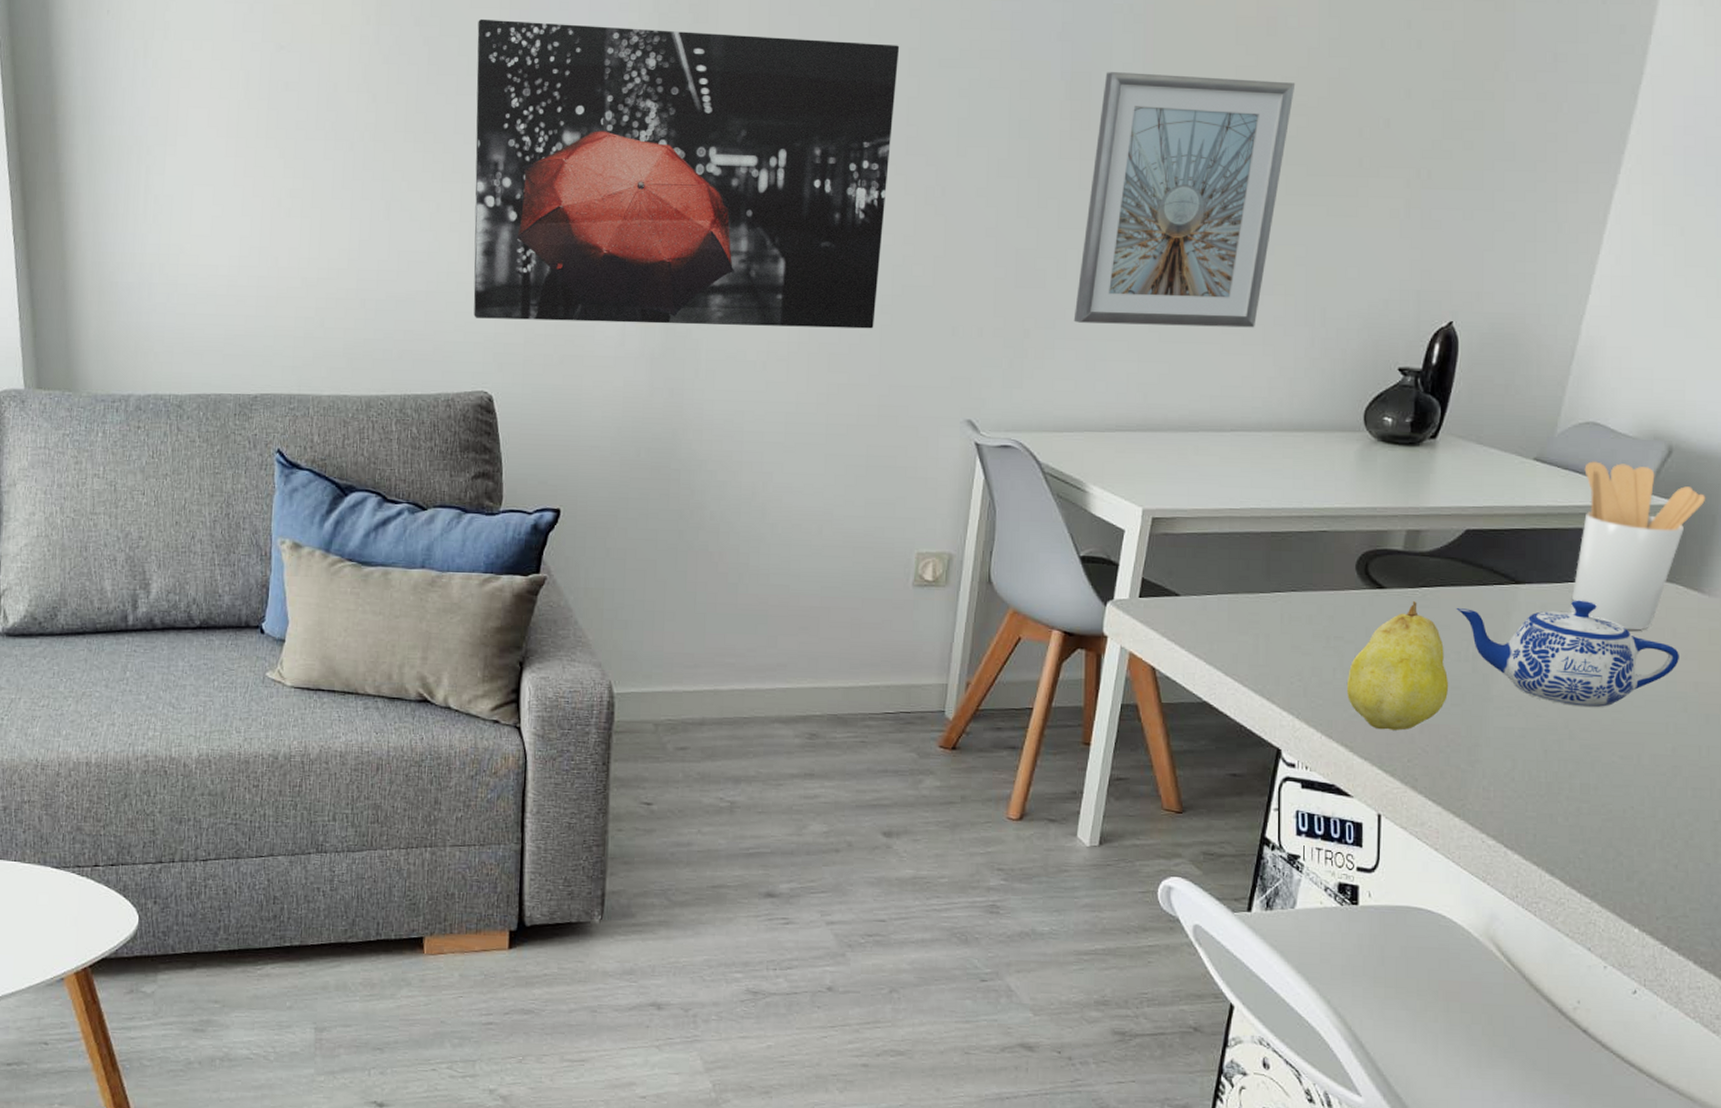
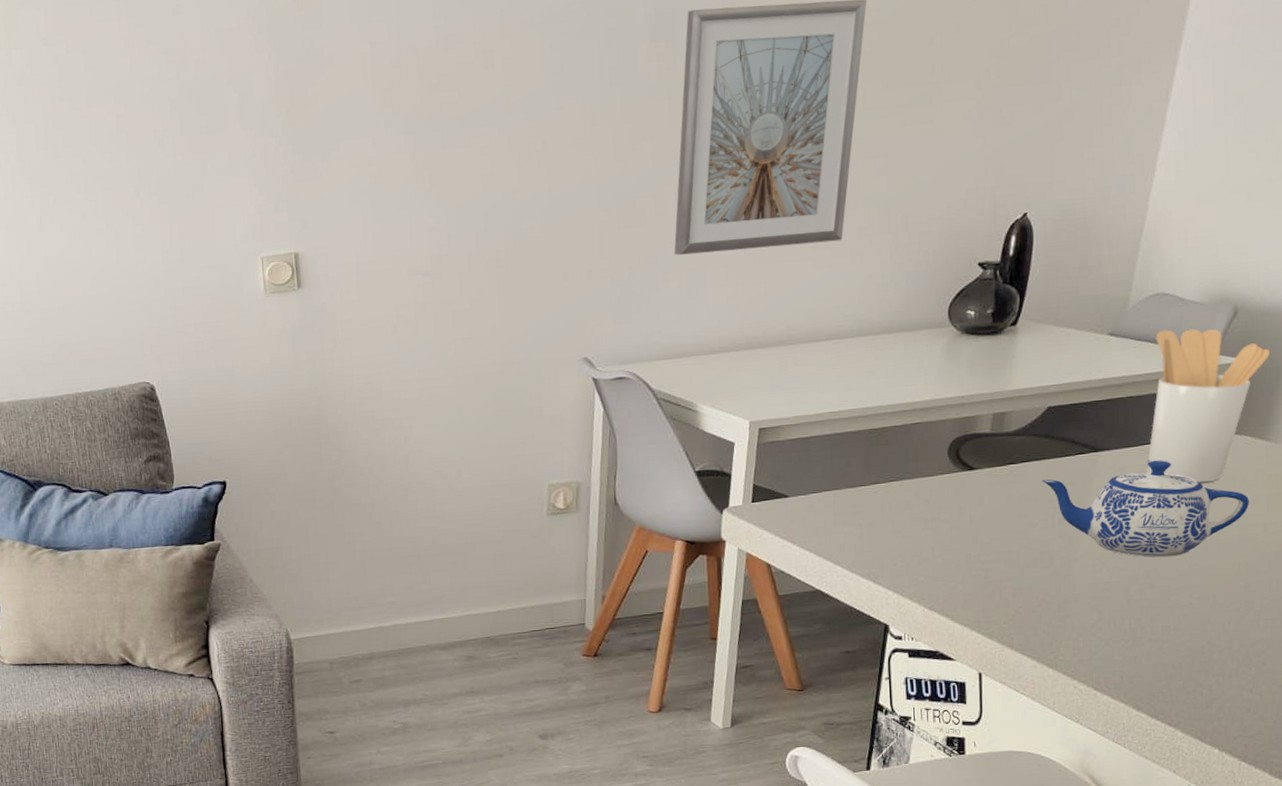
wall art: present [473,18,900,329] -> none [100,9,492,316]
fruit: present [1346,600,1449,731] -> none [944,477,1038,598]

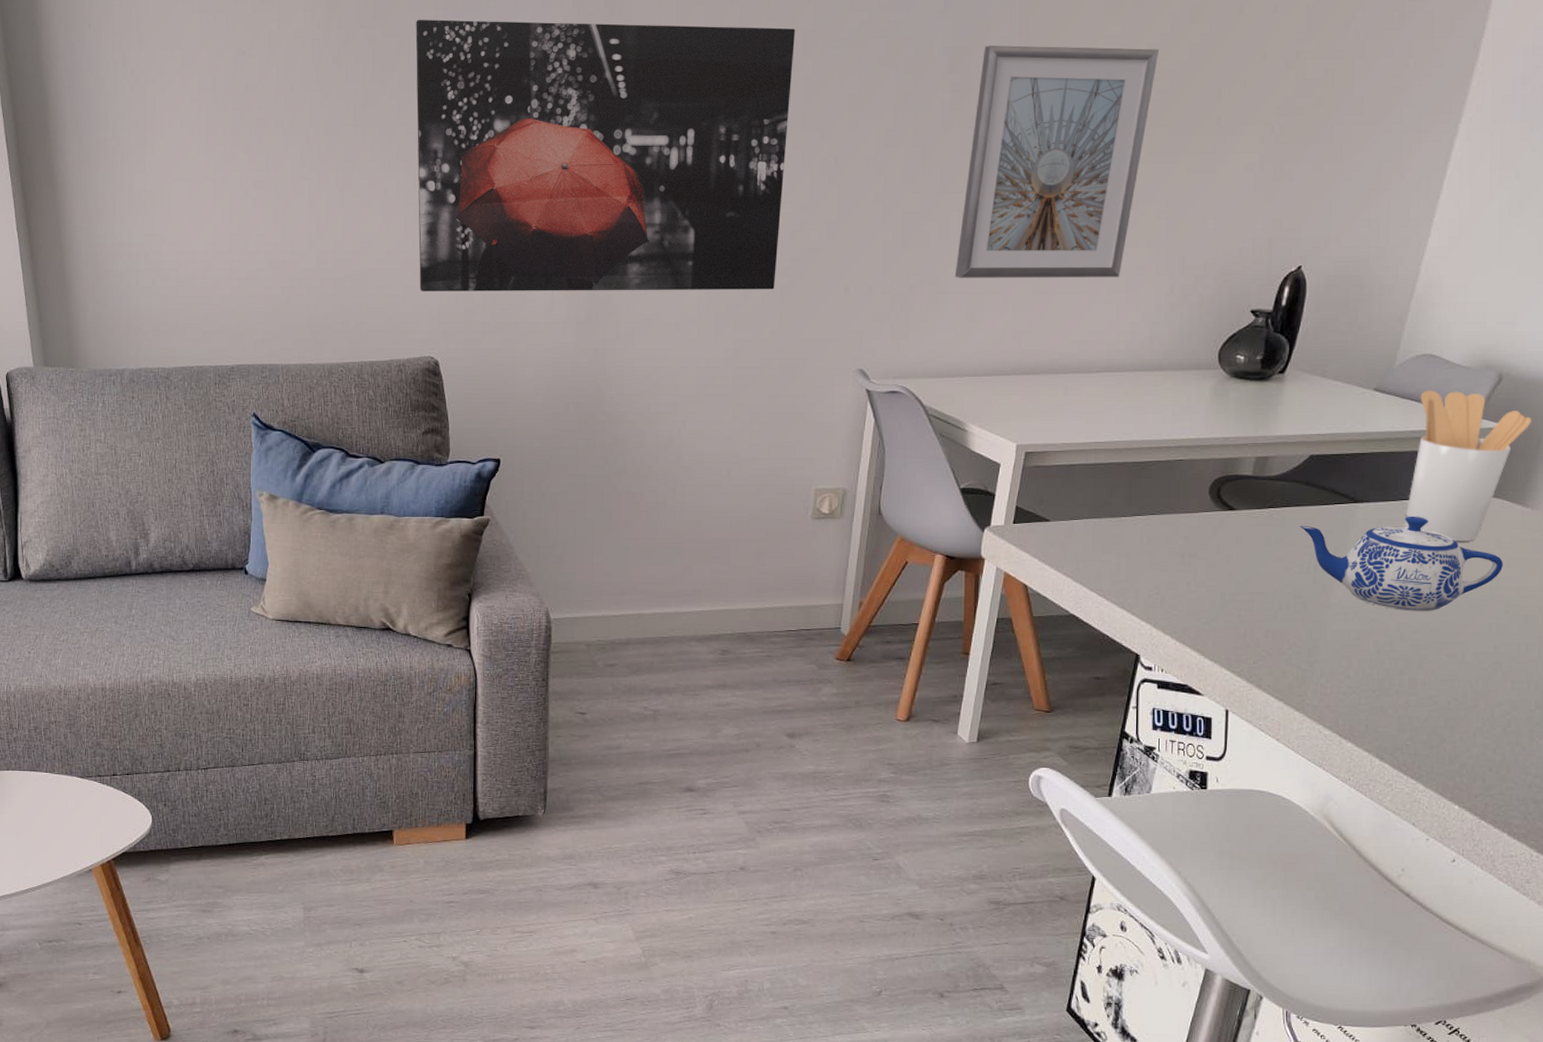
wall art: none [100,9,492,316] -> present [415,19,796,291]

